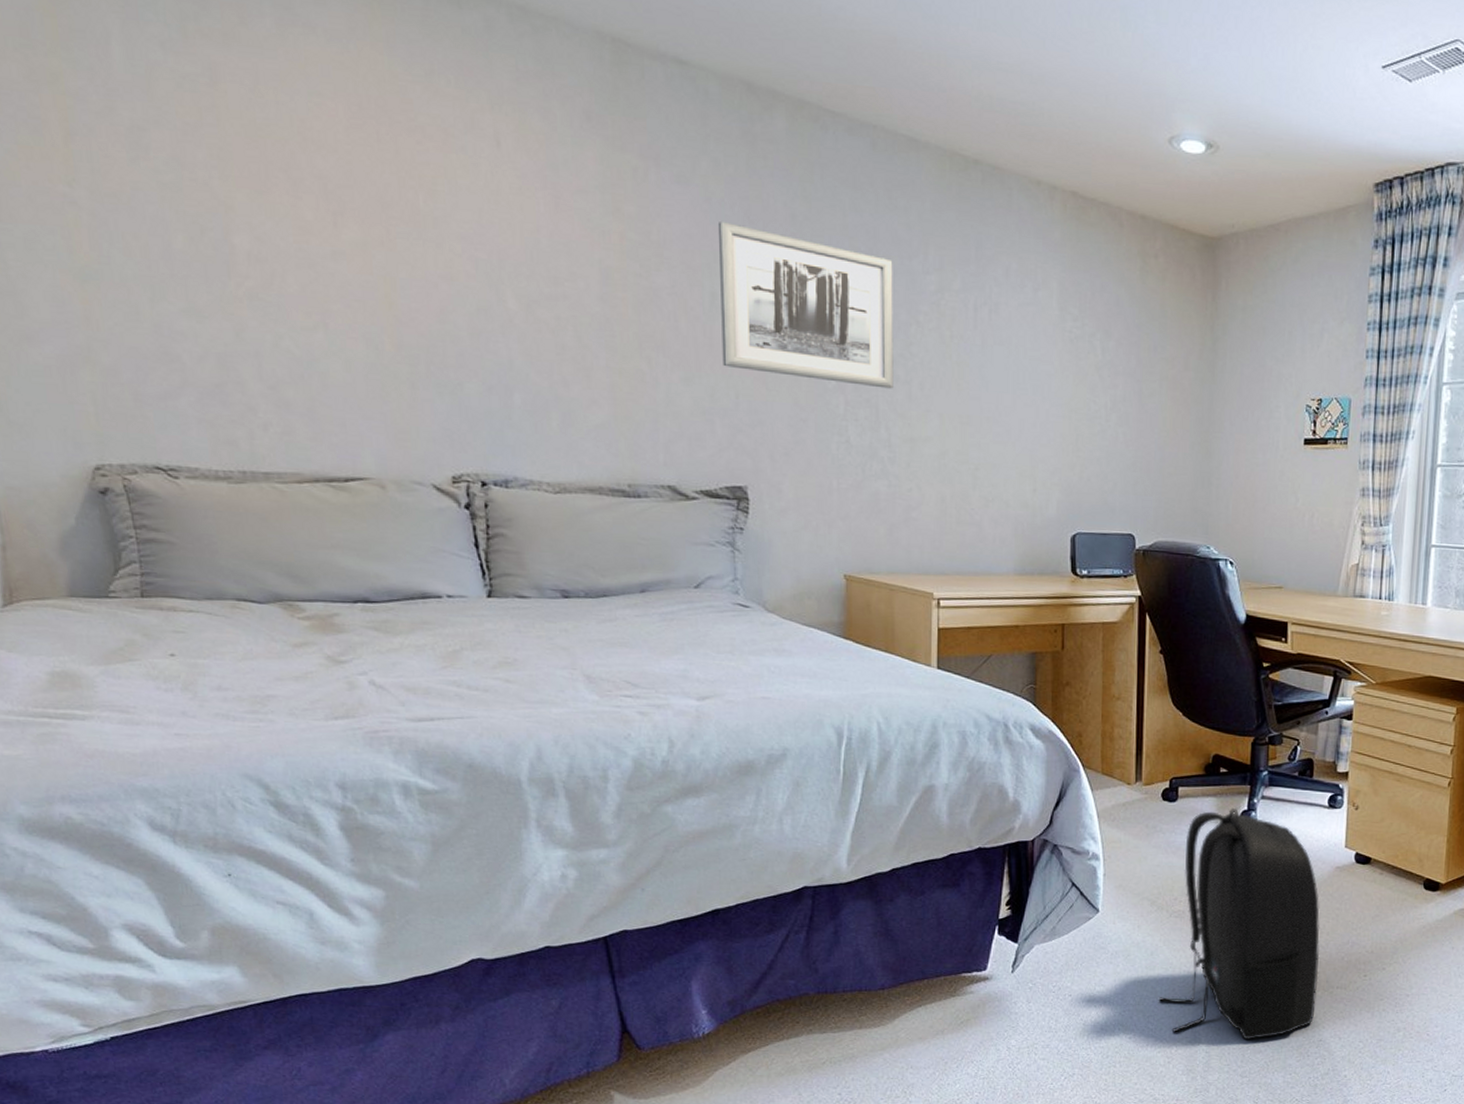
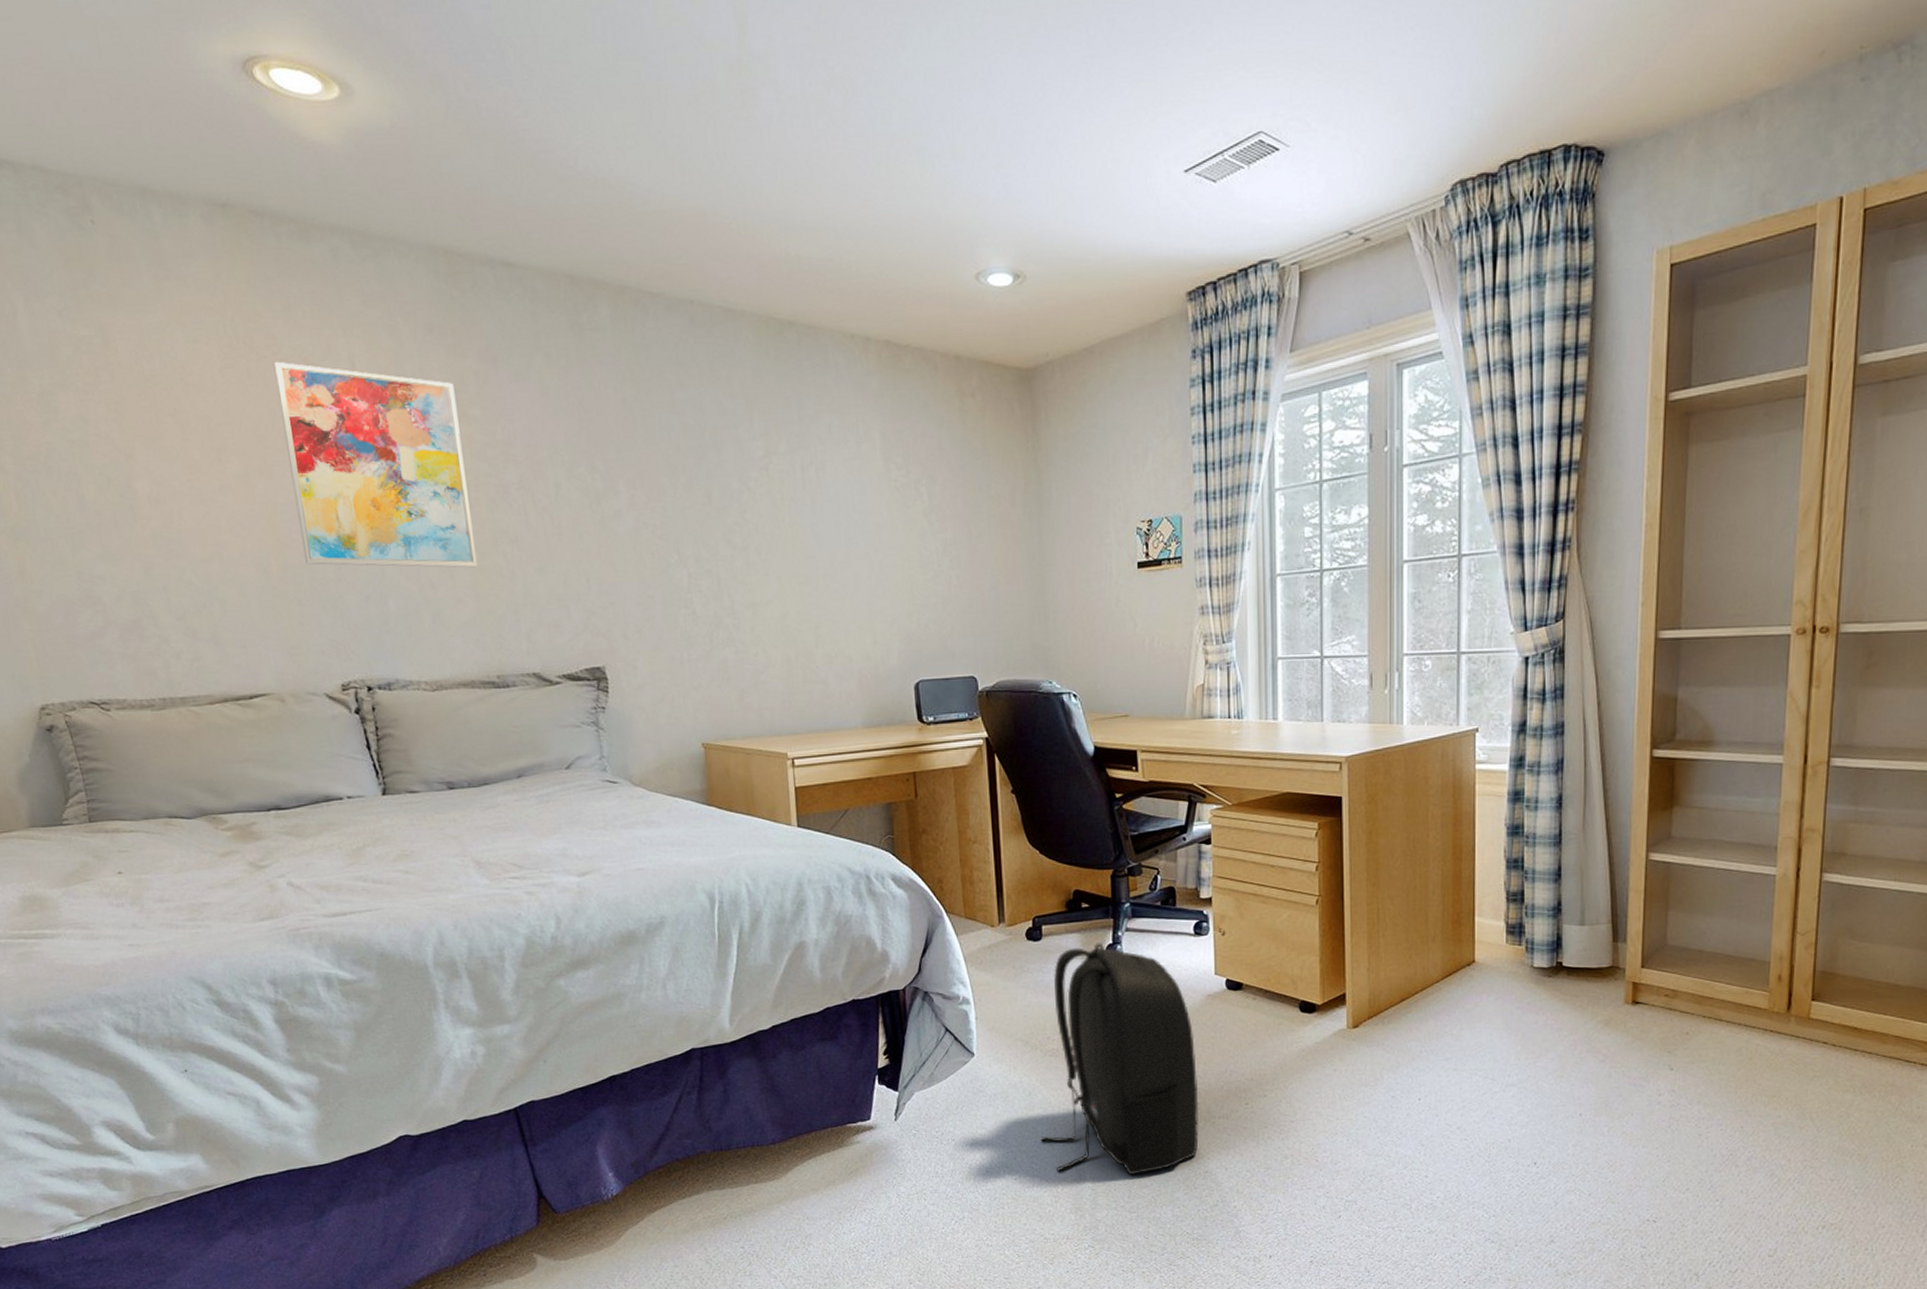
wall art: none [407,128,618,370] -> present [273,361,478,568]
wall art: present [717,222,894,389] -> none [555,413,732,558]

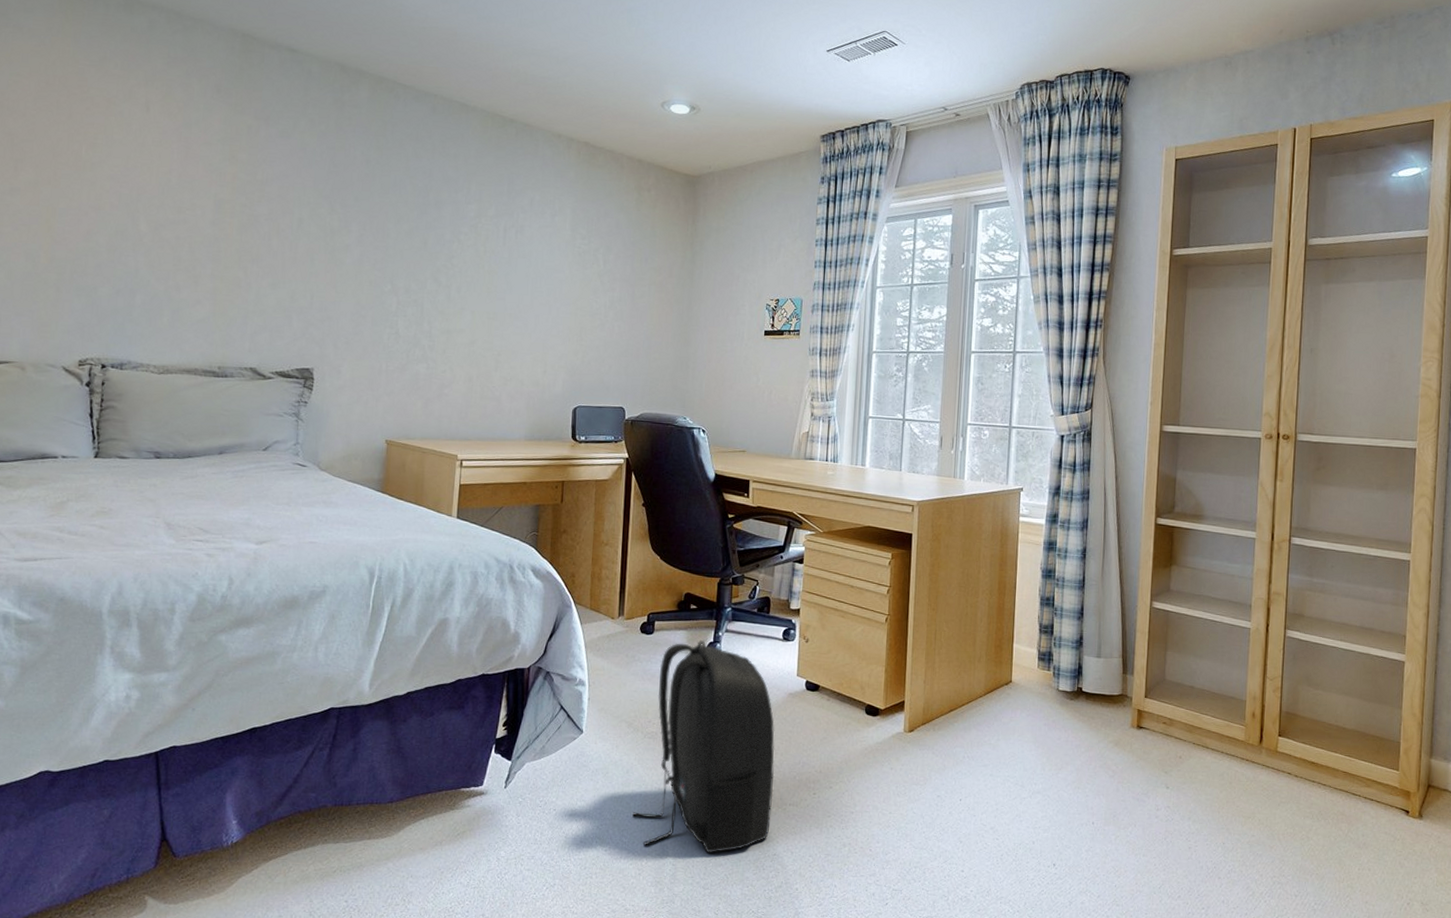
wall art: present [273,361,478,568] -> none [70,98,229,277]

